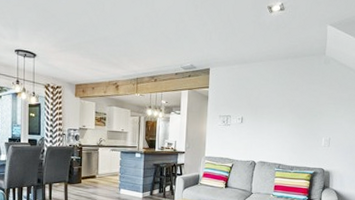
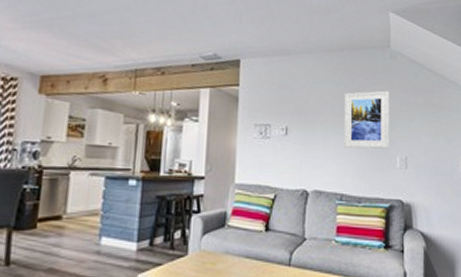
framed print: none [283,89,321,132] -> present [344,90,389,149]

